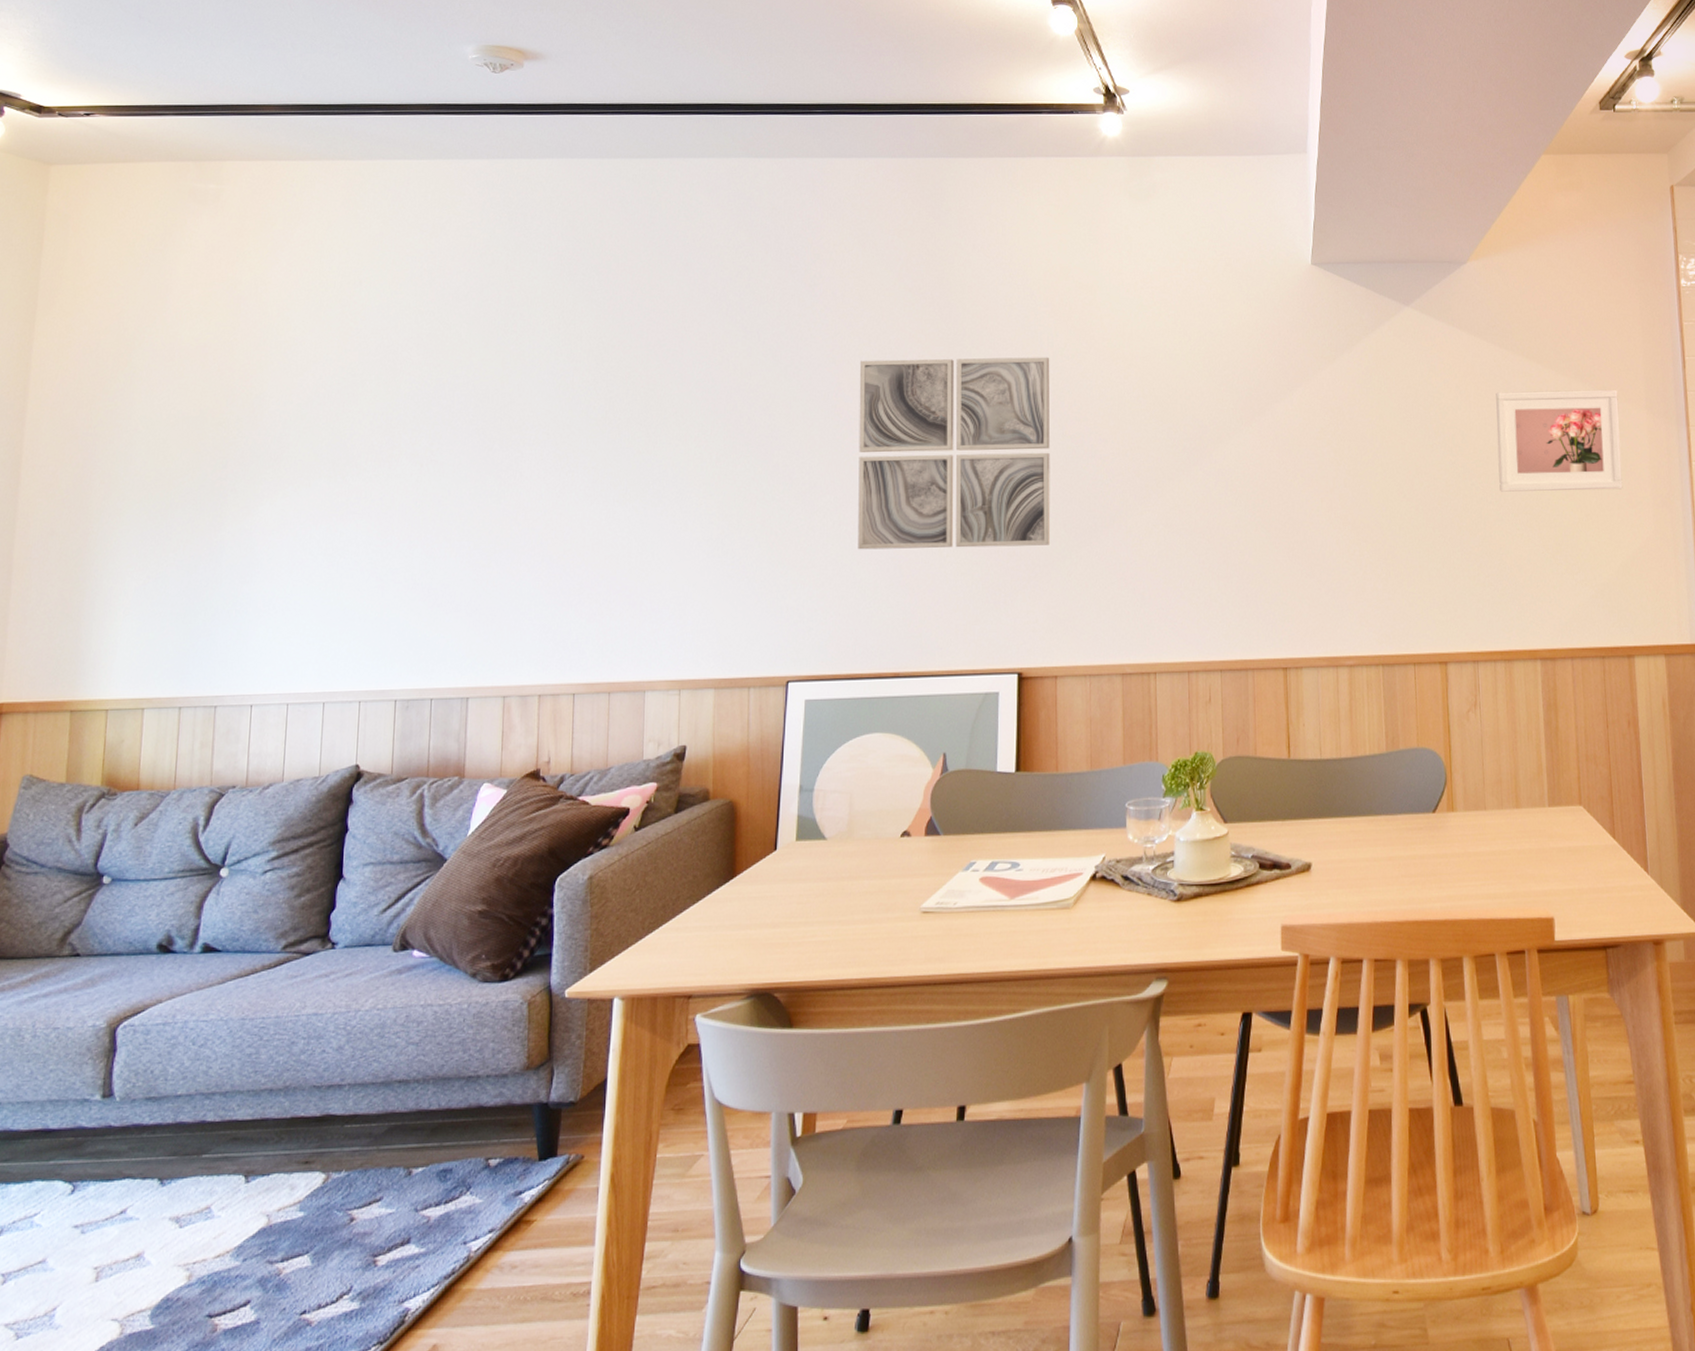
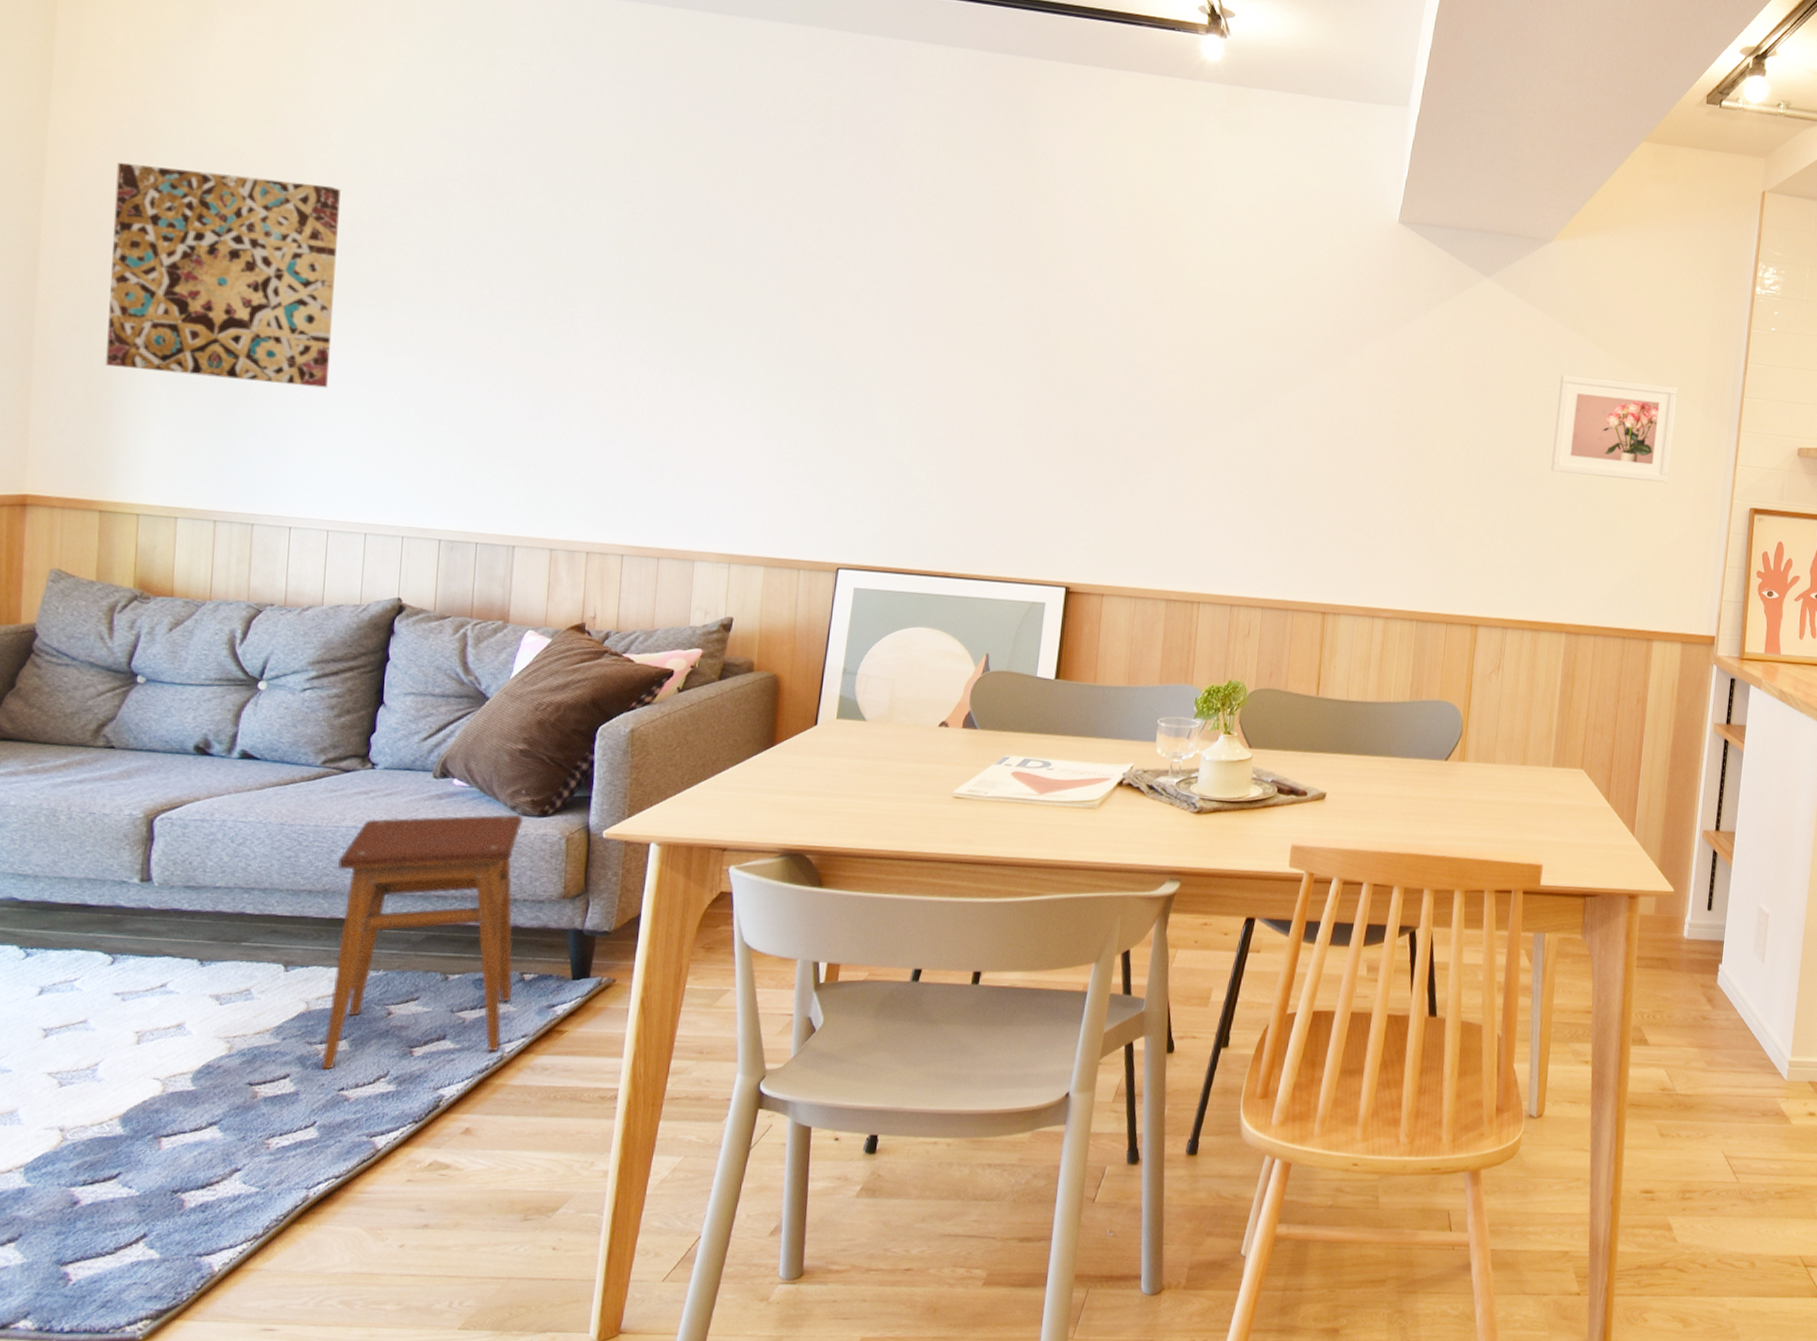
wall art: none [80,366,298,566] -> present [106,162,341,388]
stool: none [283,982,484,1291] -> present [321,814,523,1070]
wall art: present [858,357,1051,550] -> none [917,259,1126,468]

